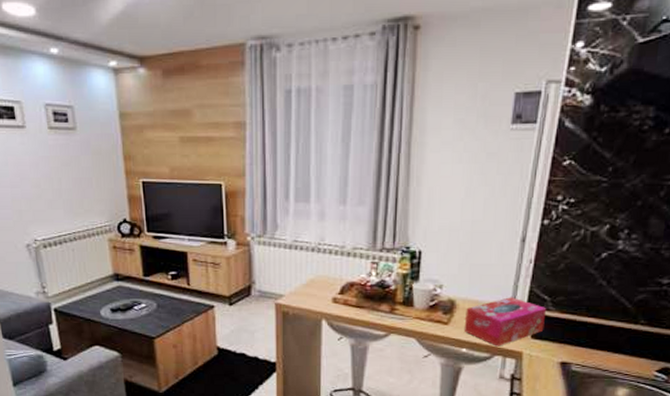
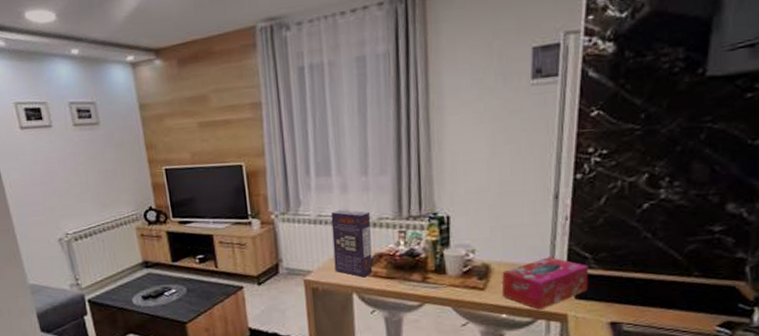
cereal box: none [306,236,344,305] -> present [331,209,373,278]

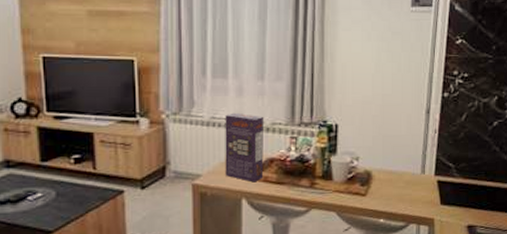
tissue box: present [501,257,589,310] -> none [380,166,452,215]

